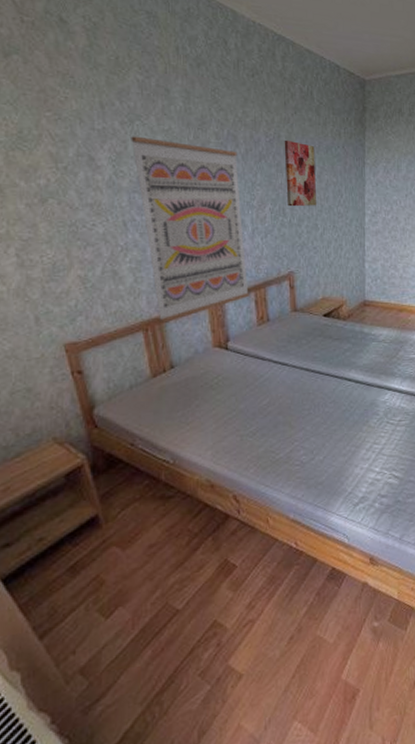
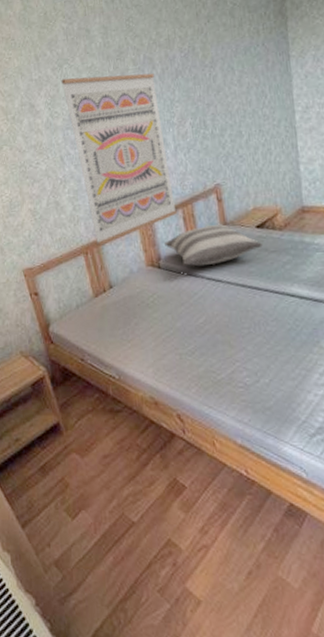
pillow: none [233,310,328,350] -> present [163,224,263,267]
wall art: present [284,140,316,207] -> none [199,50,239,118]

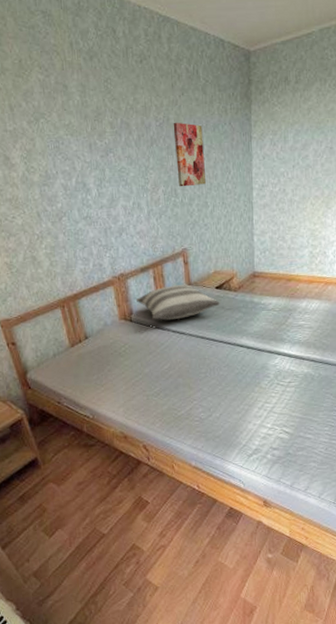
wall art: present [61,73,177,246] -> none [37,133,148,300]
wall art: none [199,50,239,118] -> present [173,122,206,187]

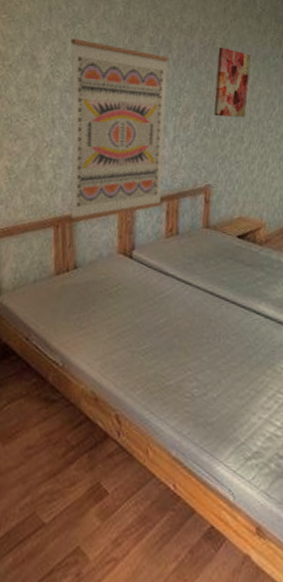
wall art: none [37,133,148,300] -> present [70,38,169,222]
pillow: present [135,284,220,321] -> none [140,224,240,267]

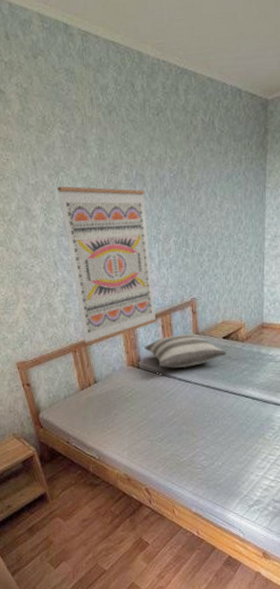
pillow: none [140,224,240,267] -> present [143,334,227,369]
wall art: present [214,47,251,118] -> none [187,173,217,238]

